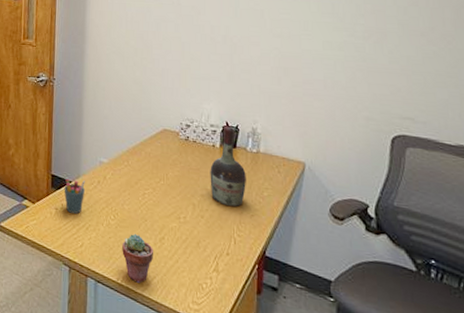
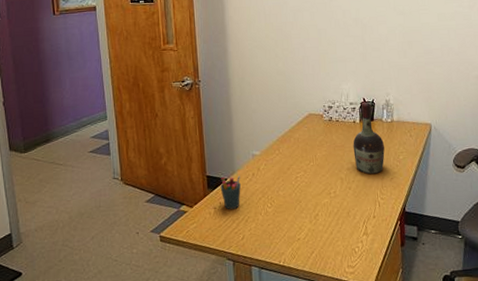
potted succulent: present [122,233,153,283] -> none [281,215,310,261]

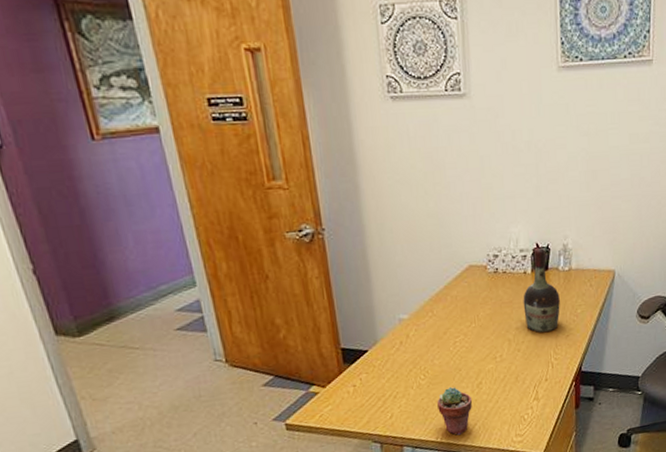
pen holder: present [220,175,241,209] -> none [359,345,387,386]
potted succulent: none [281,215,310,261] -> present [437,386,472,435]

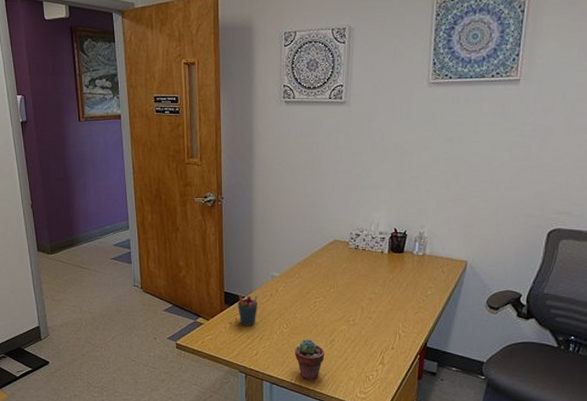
pen holder: none [359,345,387,386] -> present [237,294,258,326]
cognac bottle: present [523,247,560,333] -> none [378,232,412,307]

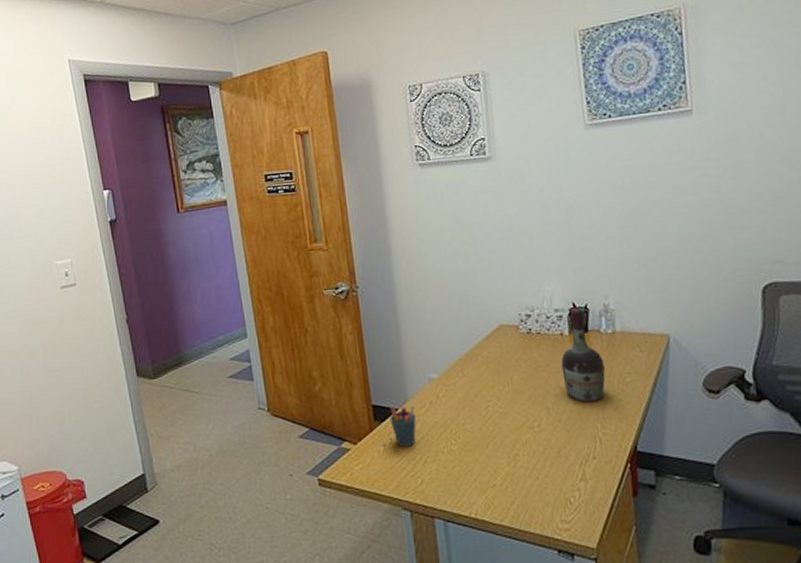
potted succulent: present [295,338,324,381] -> none [470,455,509,513]
cognac bottle: none [378,232,412,307] -> present [561,307,606,403]

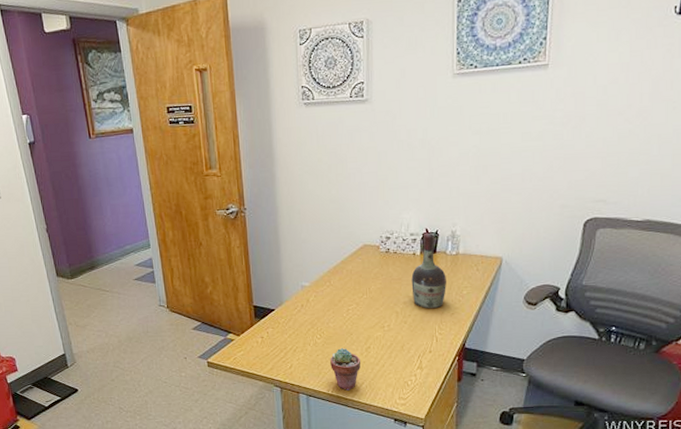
pen holder: present [389,404,417,447] -> none [267,306,289,339]
potted succulent: none [470,455,509,513] -> present [330,347,360,390]

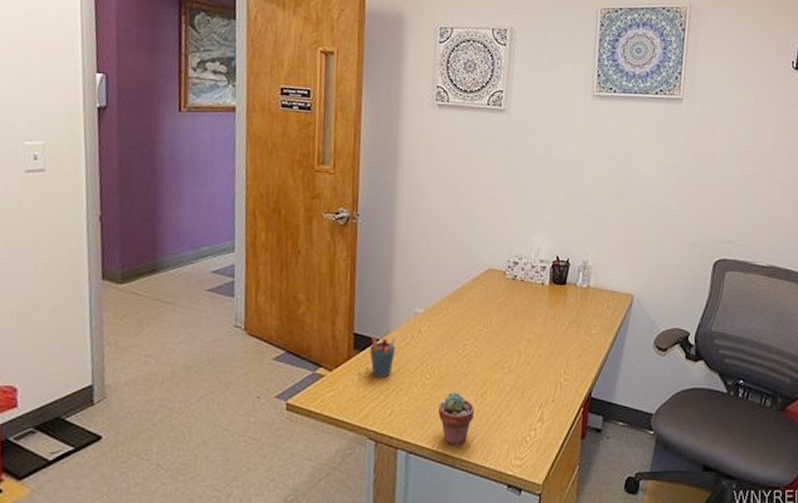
pen holder: none [267,306,289,339] -> present [369,336,396,377]
cognac bottle: present [411,232,446,309] -> none [537,260,575,349]

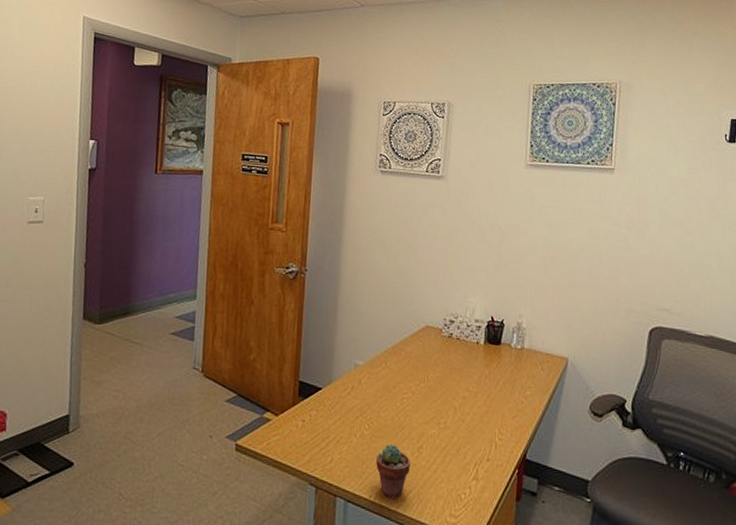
pen holder: present [369,336,396,377] -> none [313,385,337,425]

